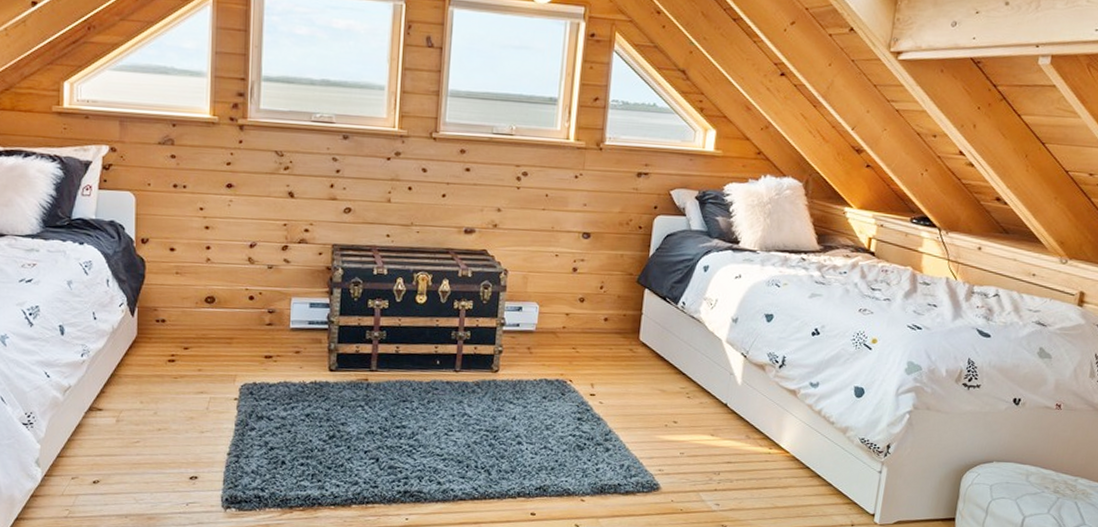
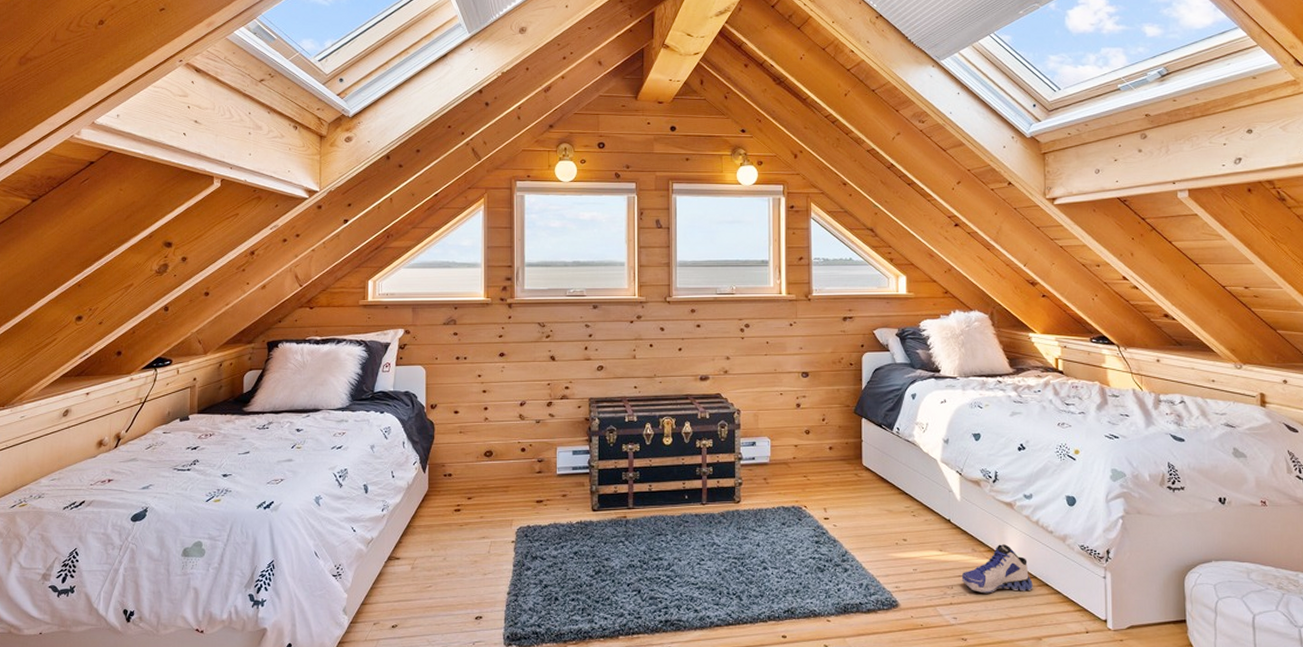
sneaker: none [730,432,805,482] -> present [961,544,1033,594]

